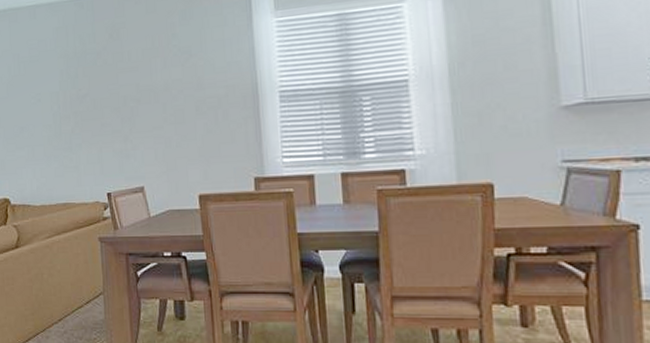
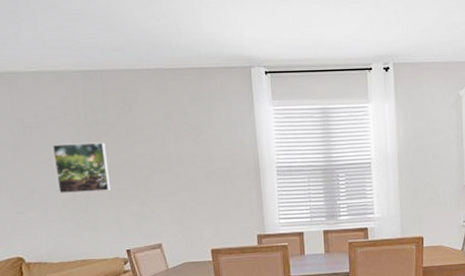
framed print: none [42,73,95,131] -> present [51,142,111,194]

